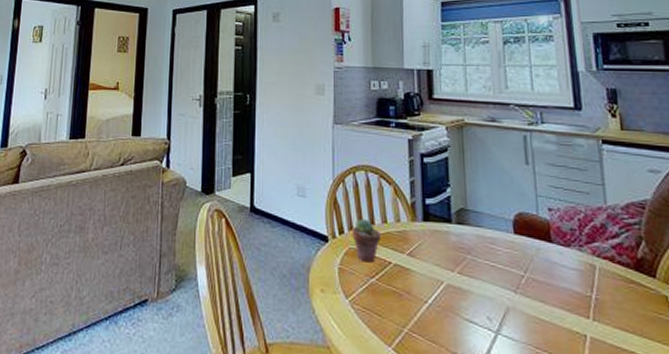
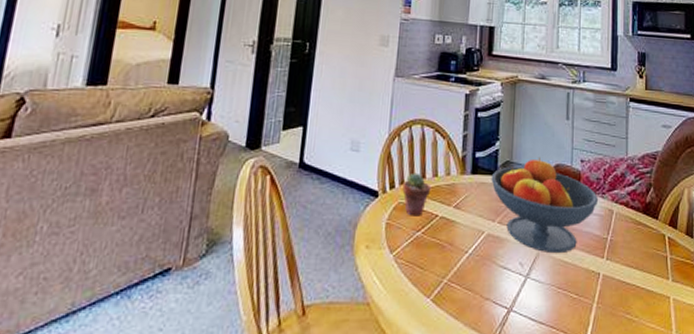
fruit bowl: none [445,205,576,311] -> present [491,157,599,254]

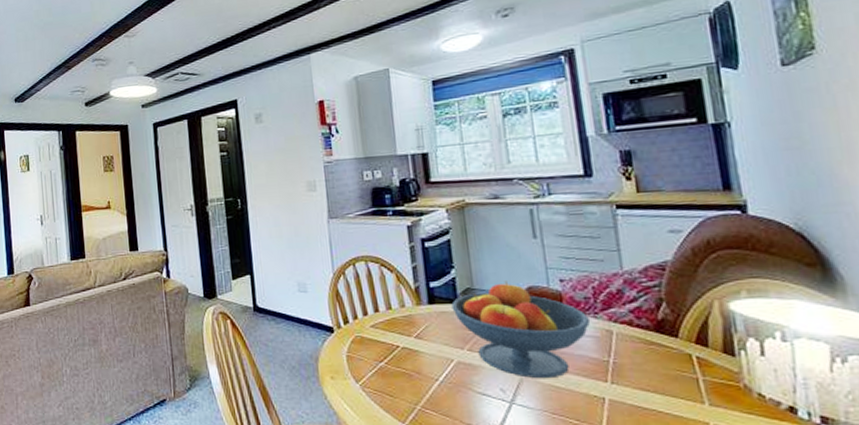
potted succulent: present [402,172,432,216] -> none [356,307,387,348]

